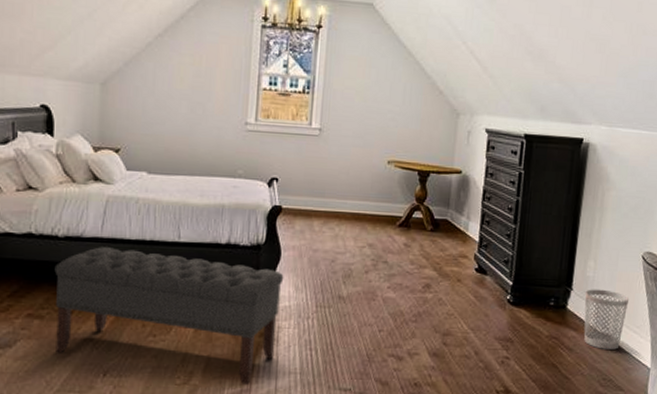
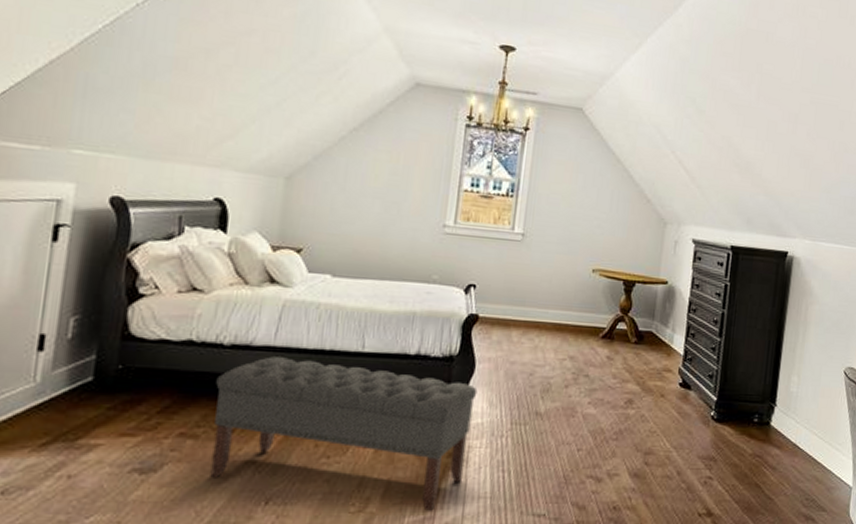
wastebasket: present [584,289,630,350] -> none [787,405,832,468]

